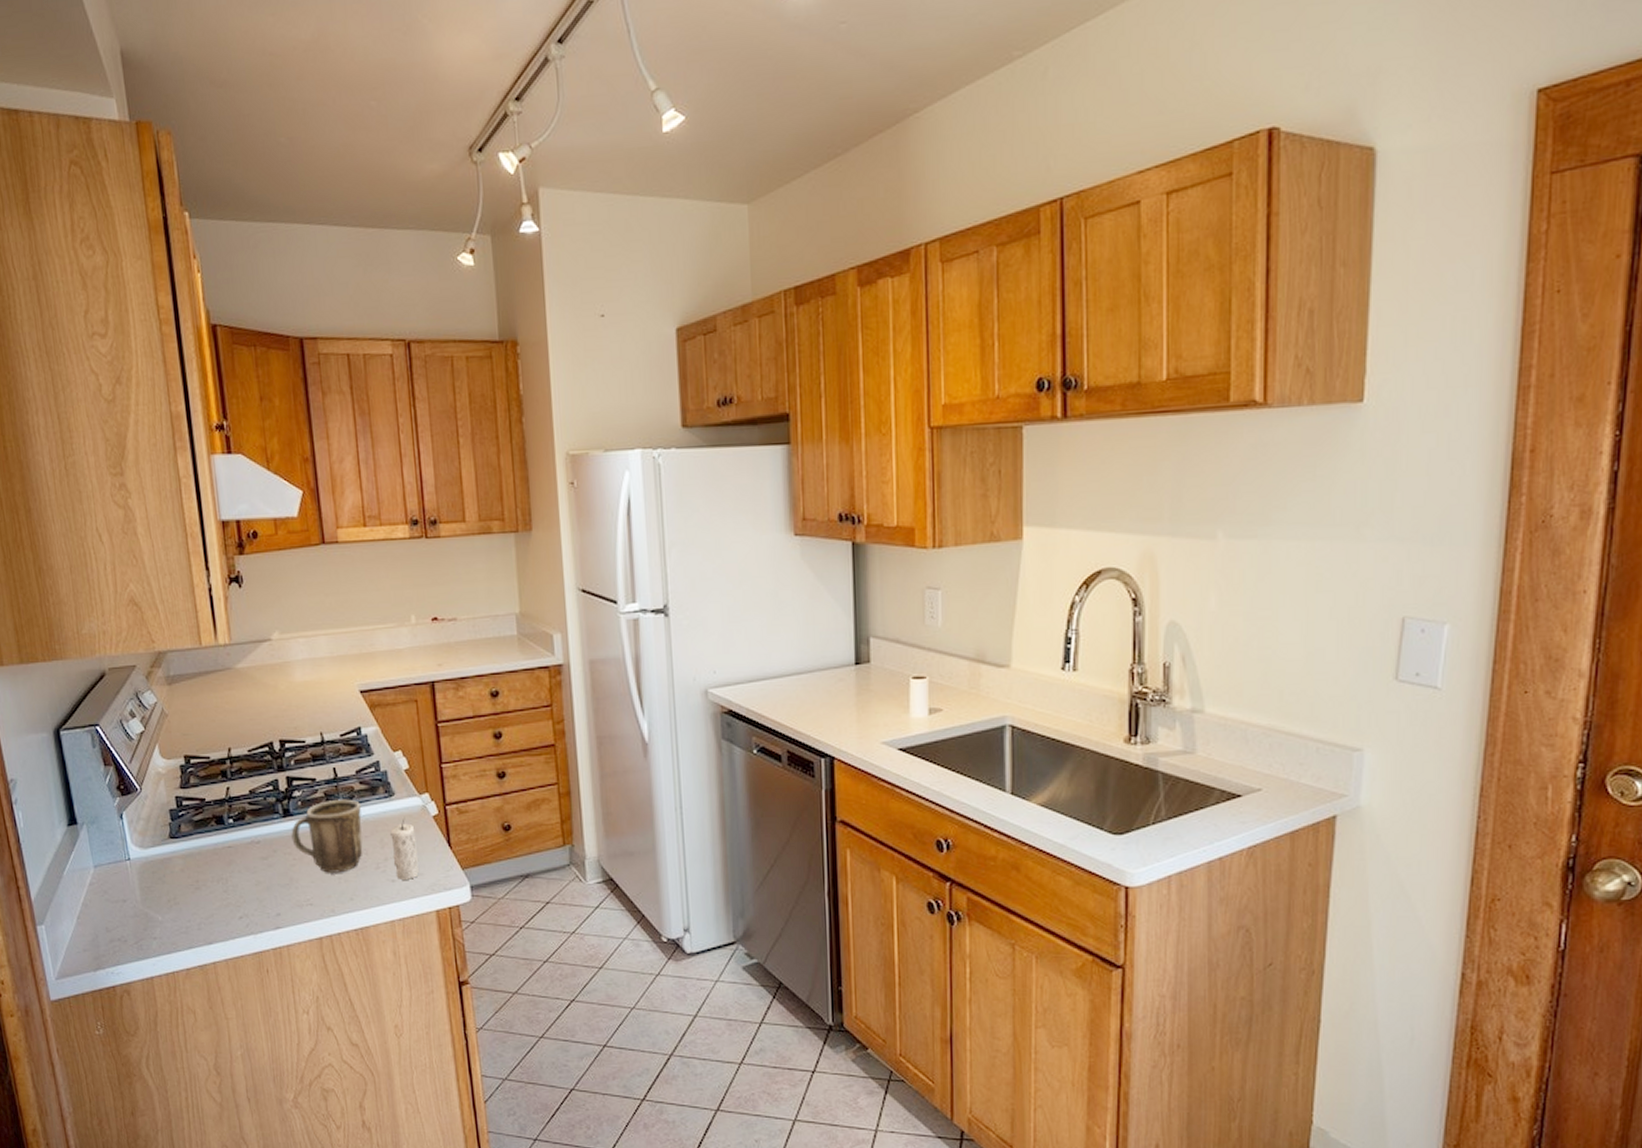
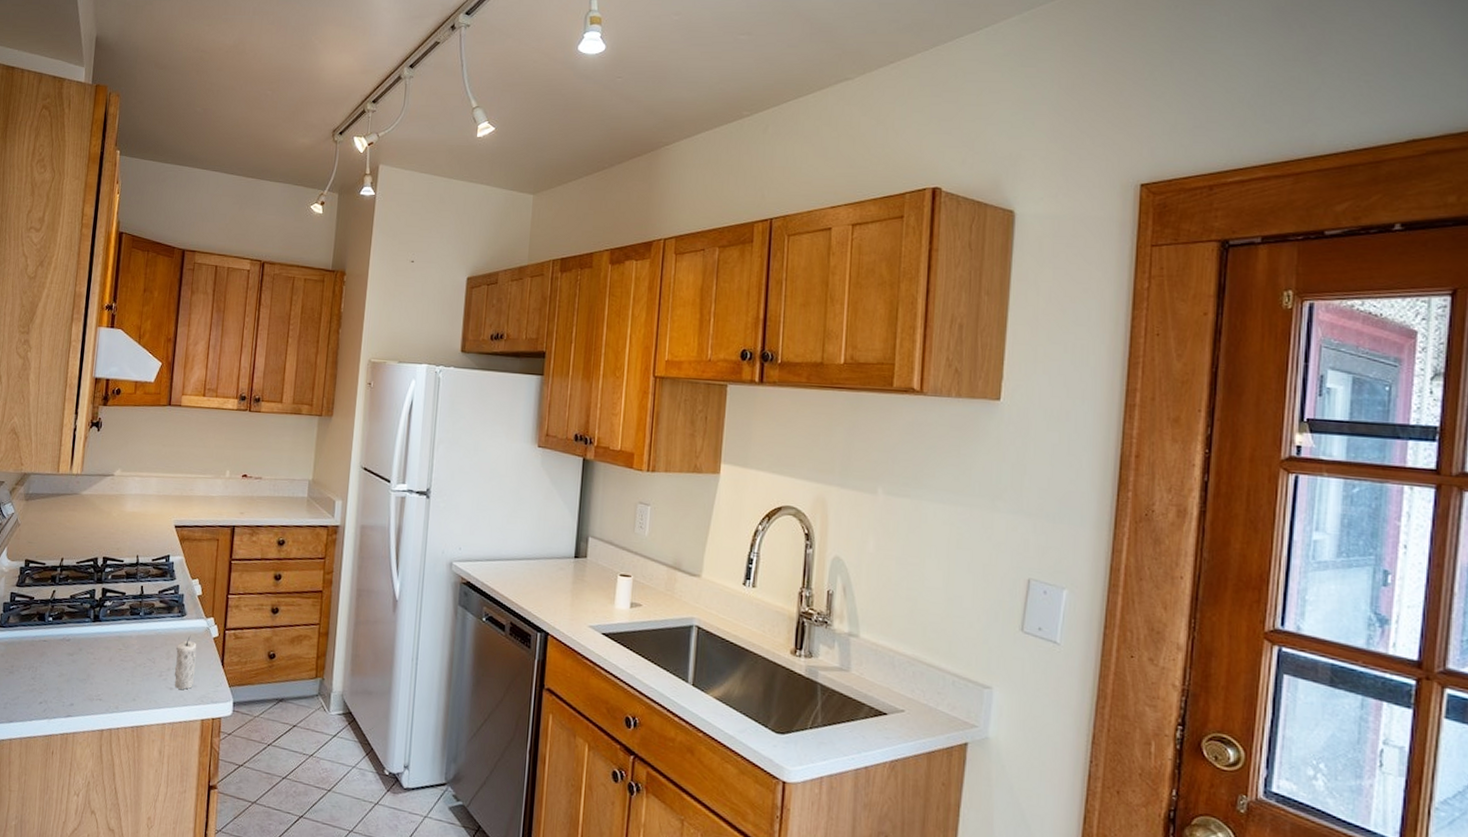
mug: present [291,799,363,873] -> none [96,612,157,676]

